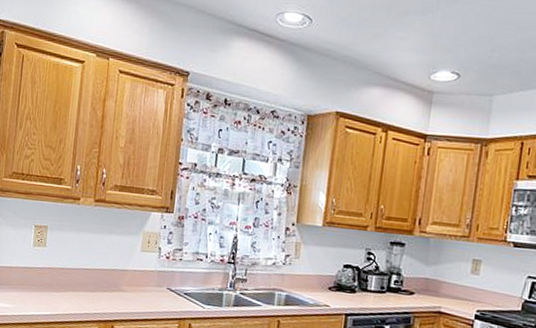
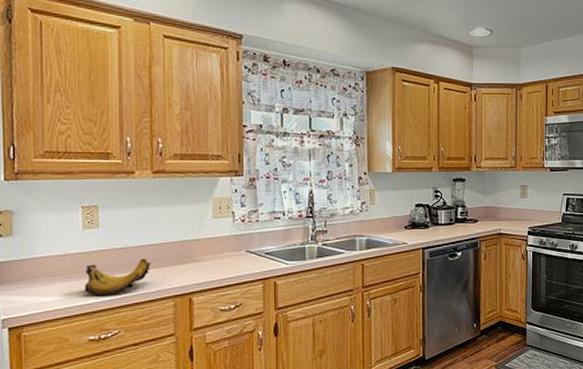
banana bunch: none [28,279,84,311] -> present [84,258,151,297]

